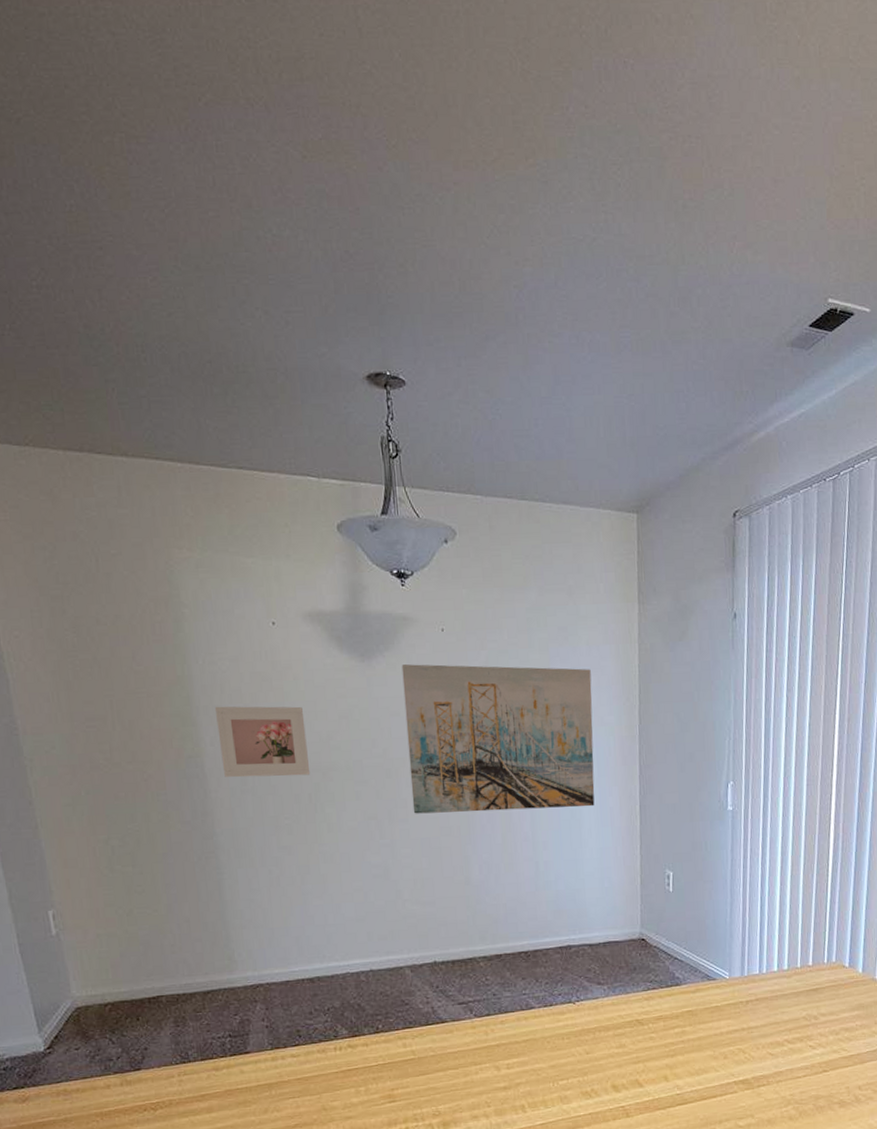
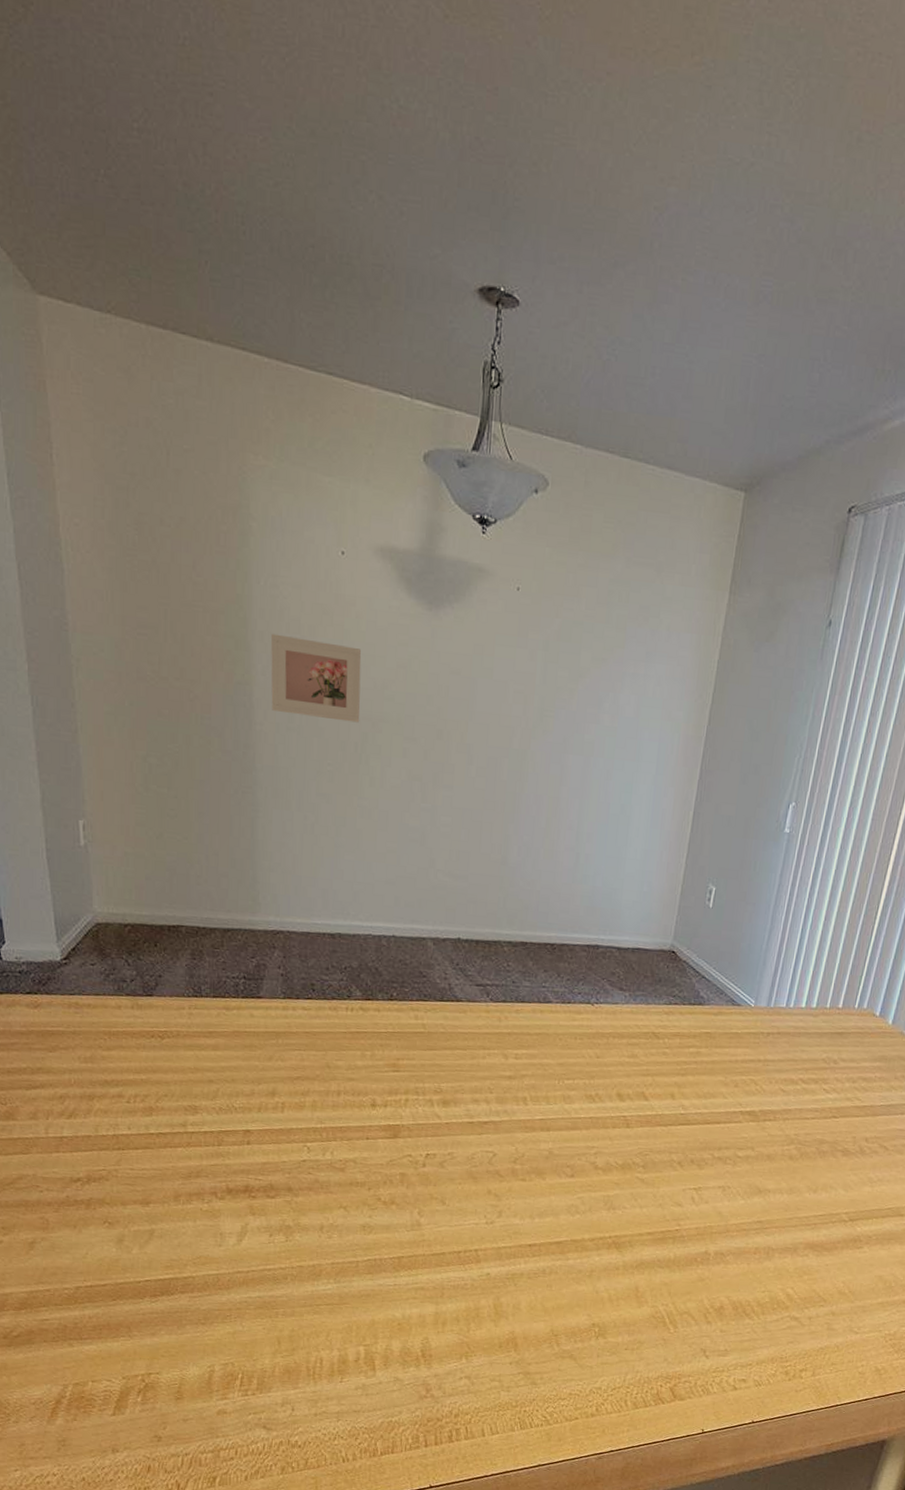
wall art: present [401,664,595,814] -> none [459,620,667,805]

